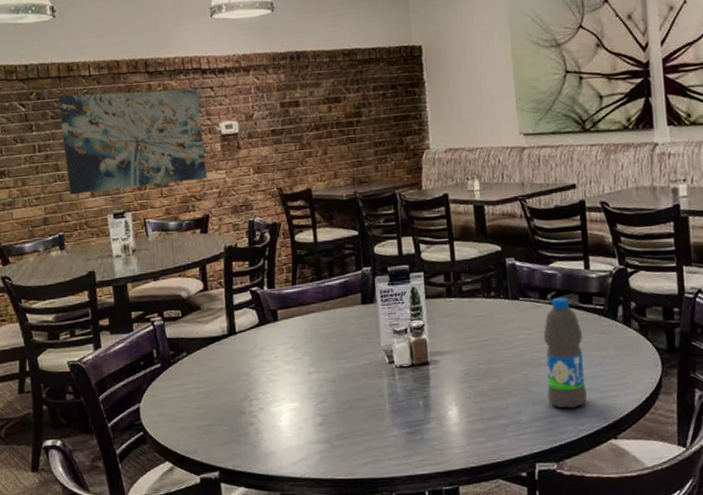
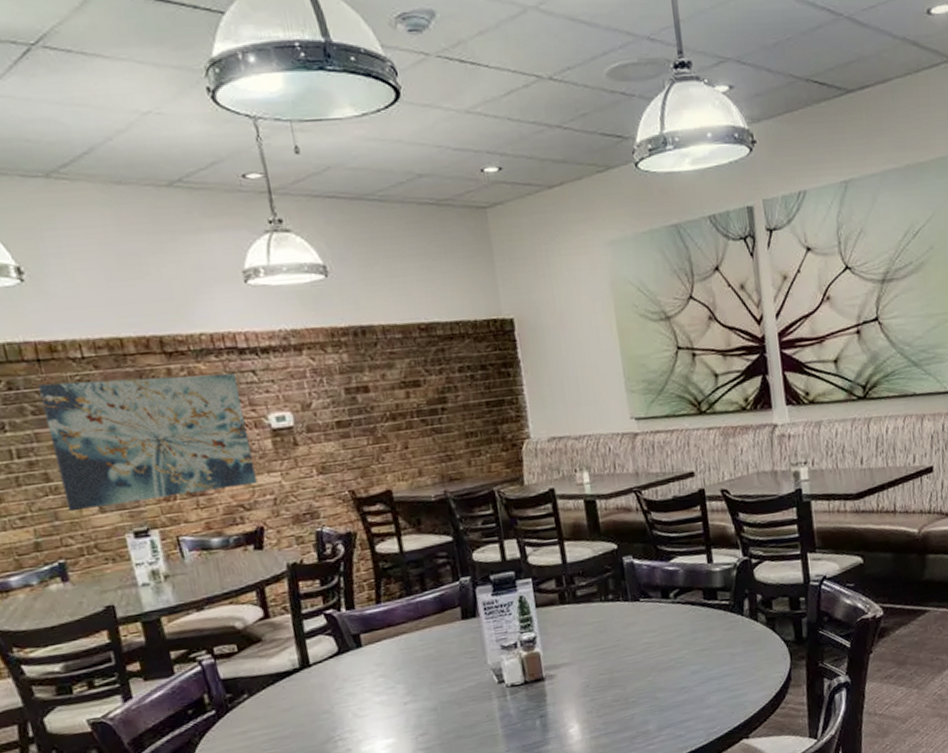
water bottle: present [543,298,588,409] -> none [667,595,717,713]

